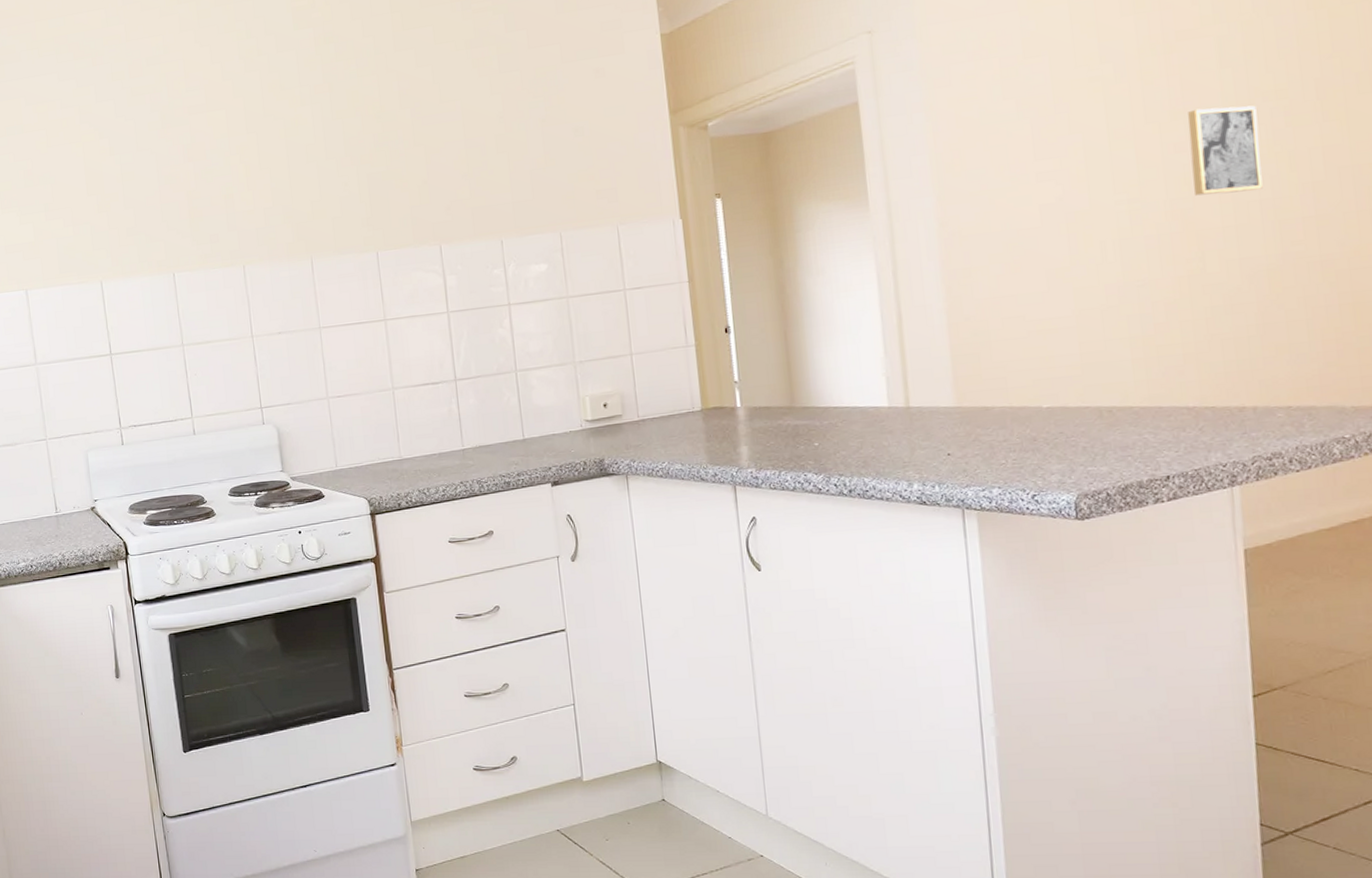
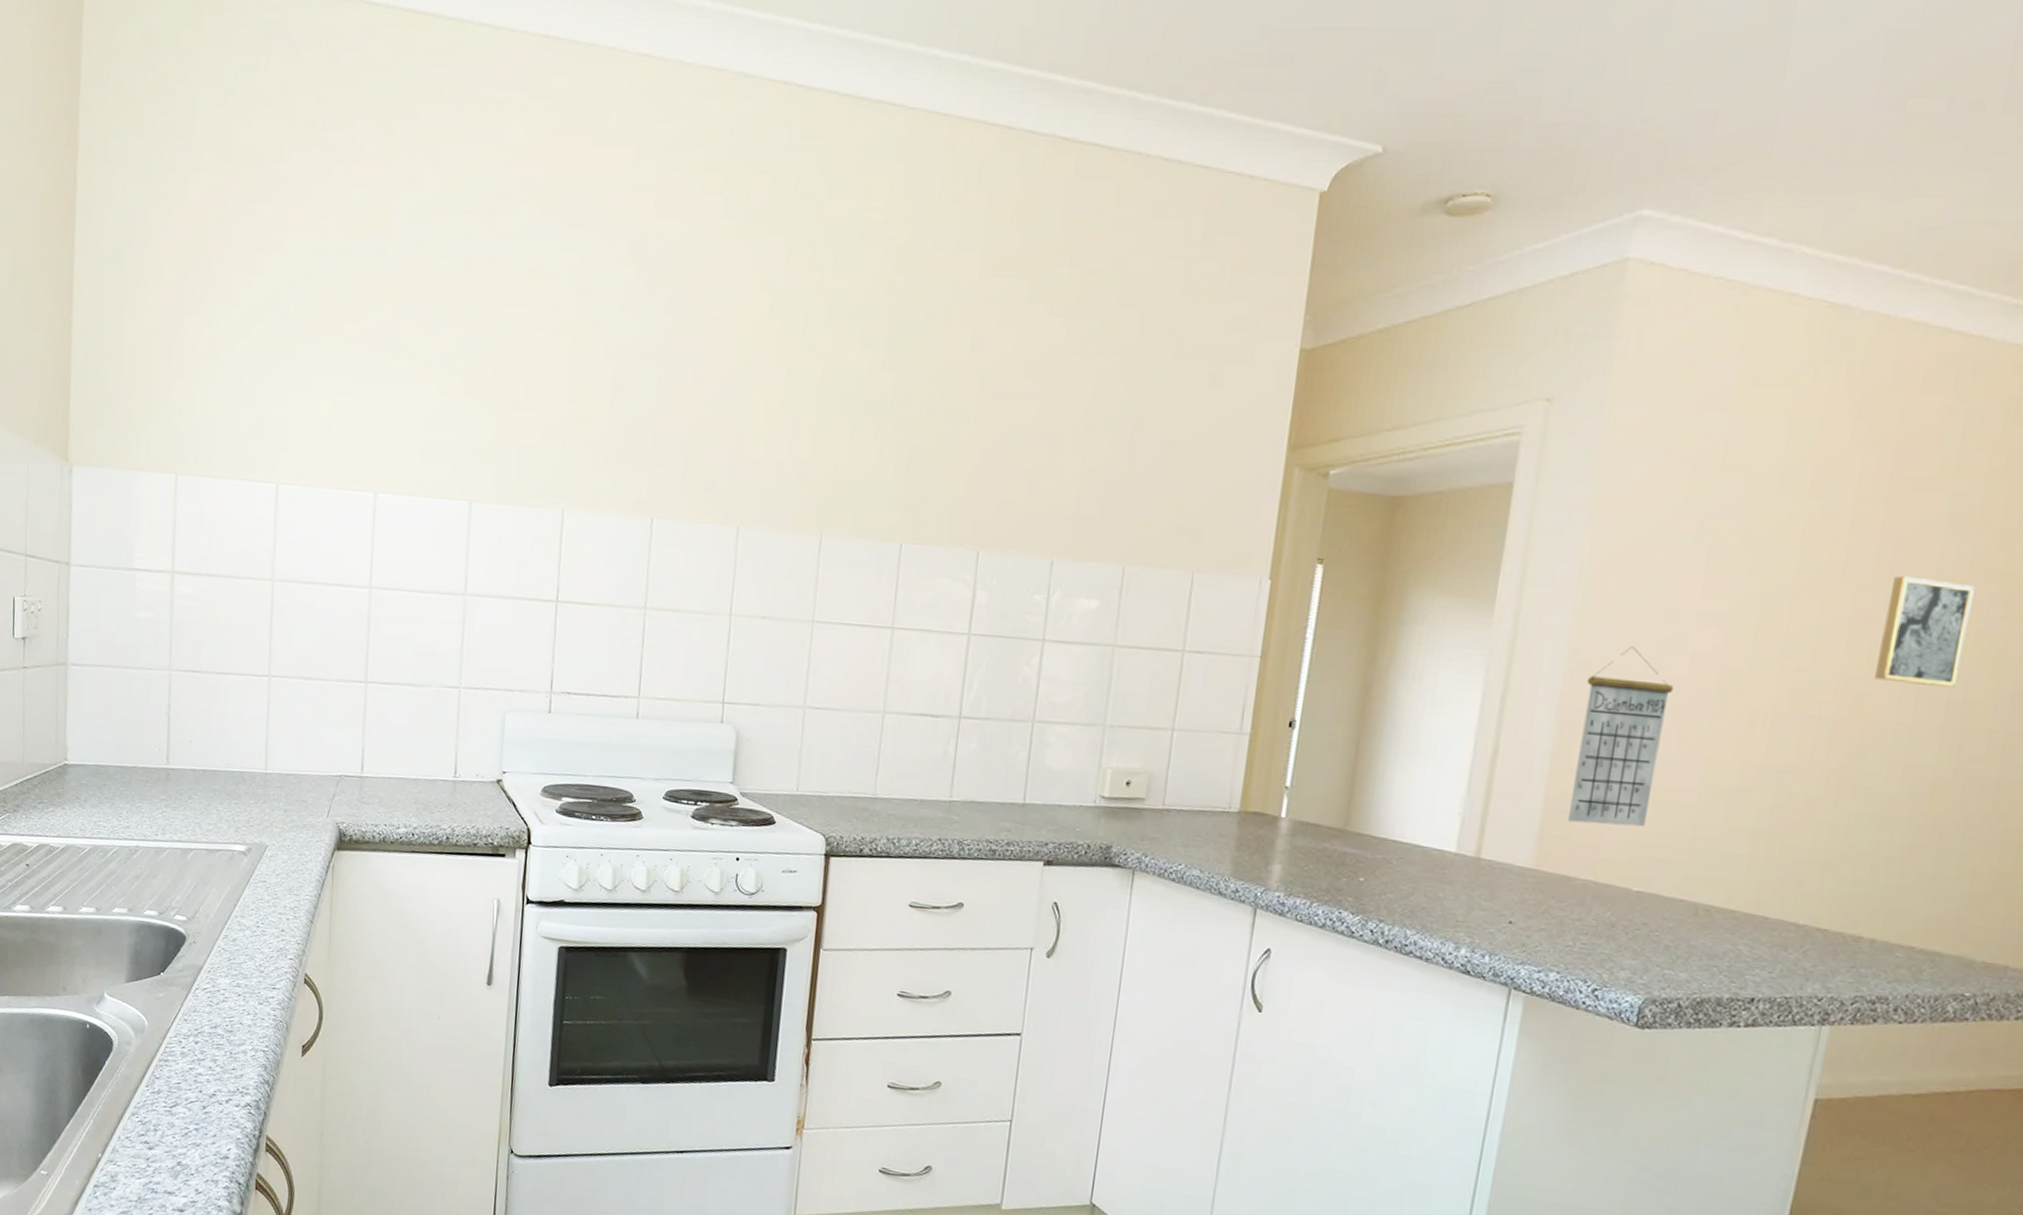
calendar: none [959,211,1039,362] -> present [1567,646,1674,827]

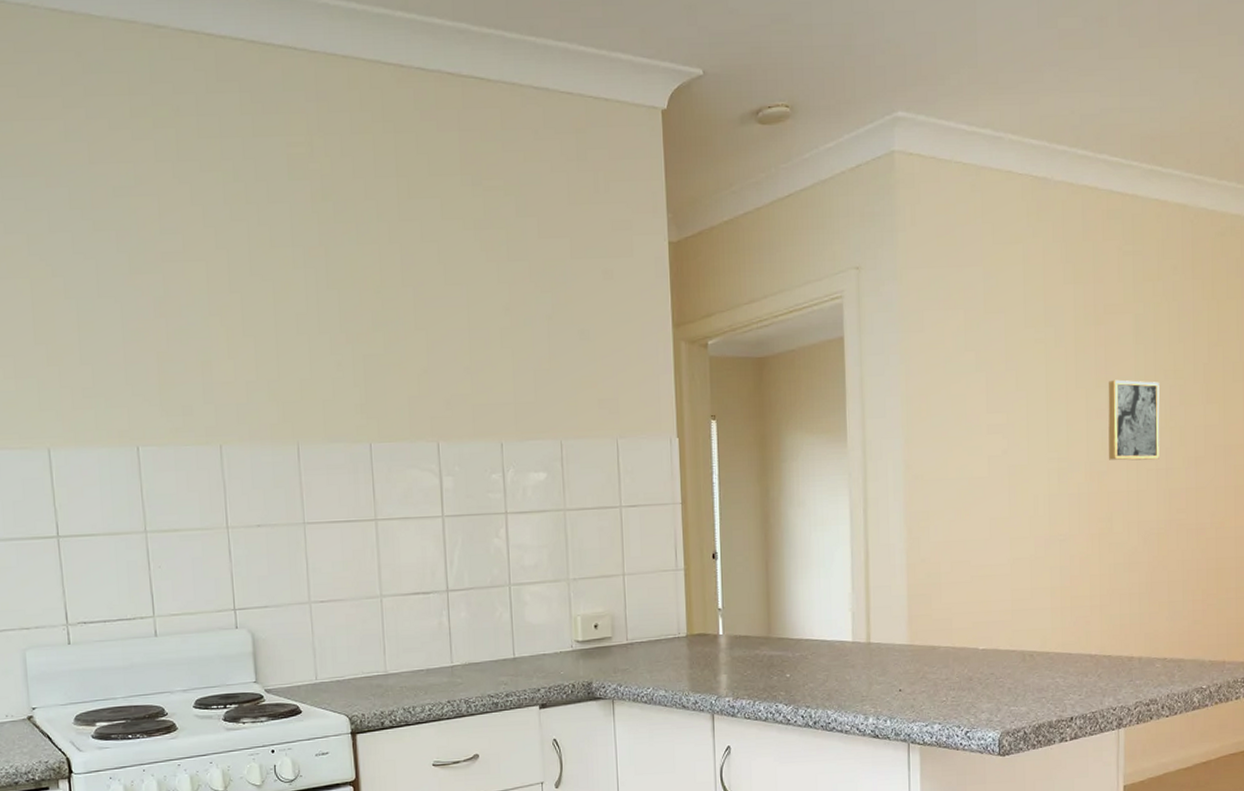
calendar: present [1567,646,1674,827] -> none [921,457,981,603]

